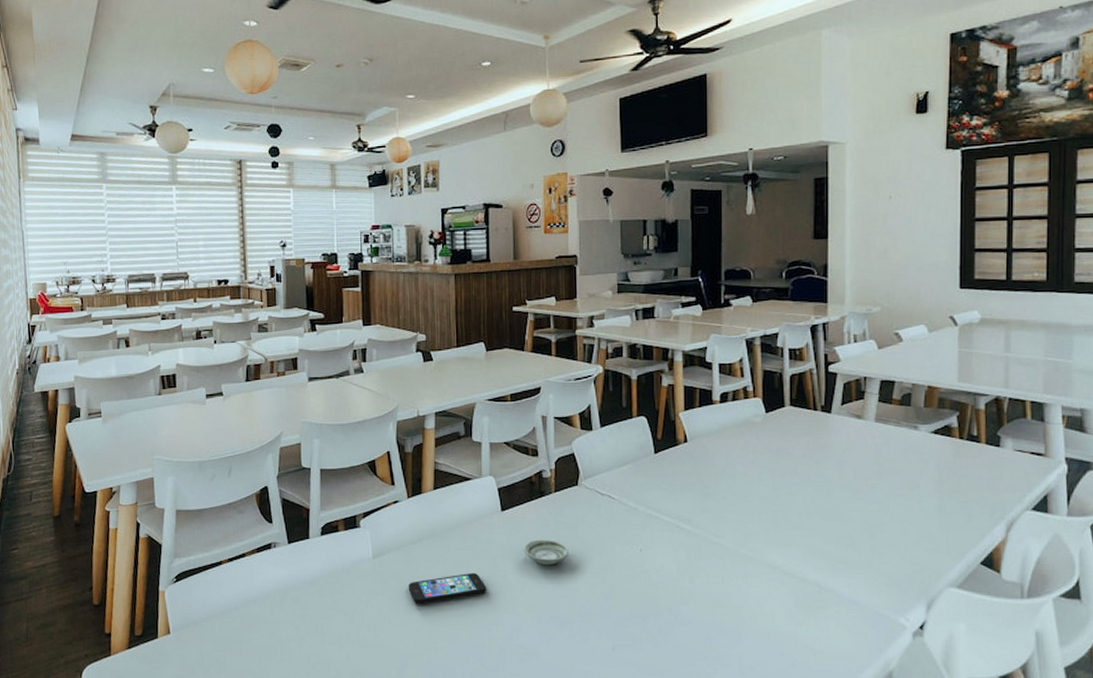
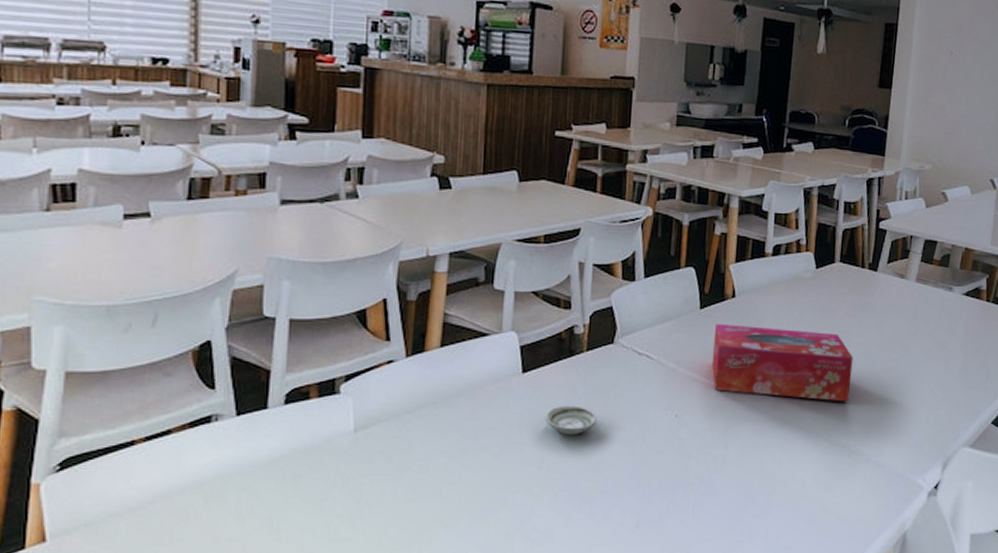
smartphone: present [408,573,487,604] -> none [398,447,498,486]
tissue box: none [670,466,814,540] -> present [711,323,853,402]

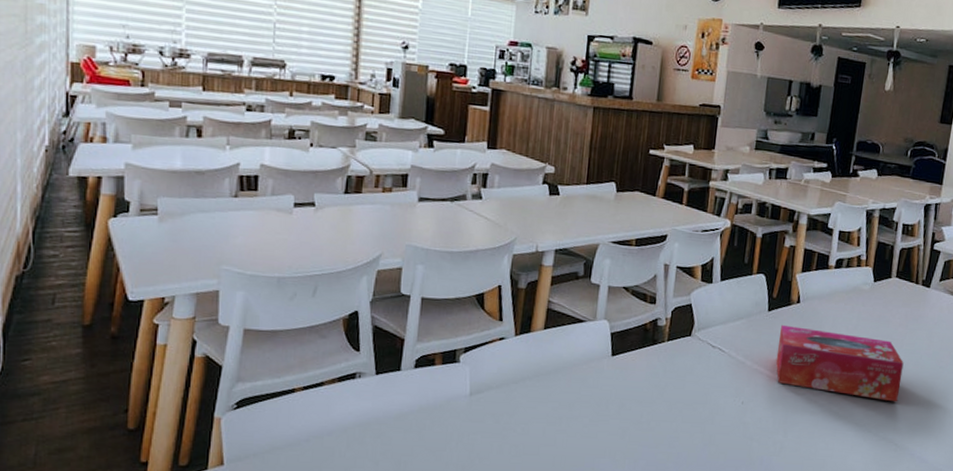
saucer: present [545,405,597,436] -> none [629,386,674,413]

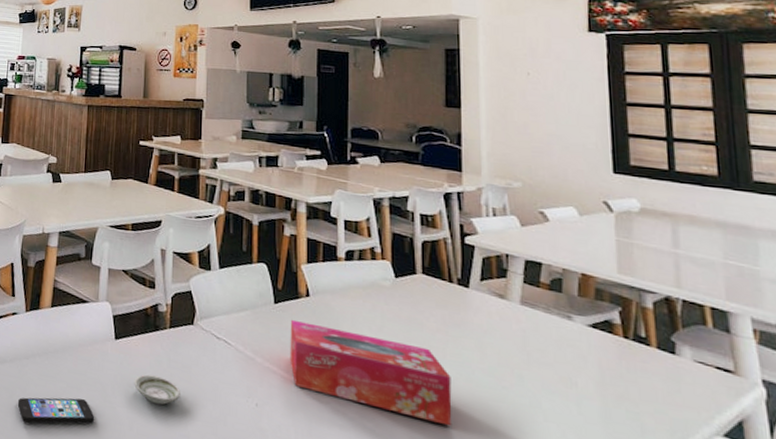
smartphone: none [504,416,588,445] -> present [17,397,95,424]
saucer: none [629,386,674,413] -> present [134,374,180,405]

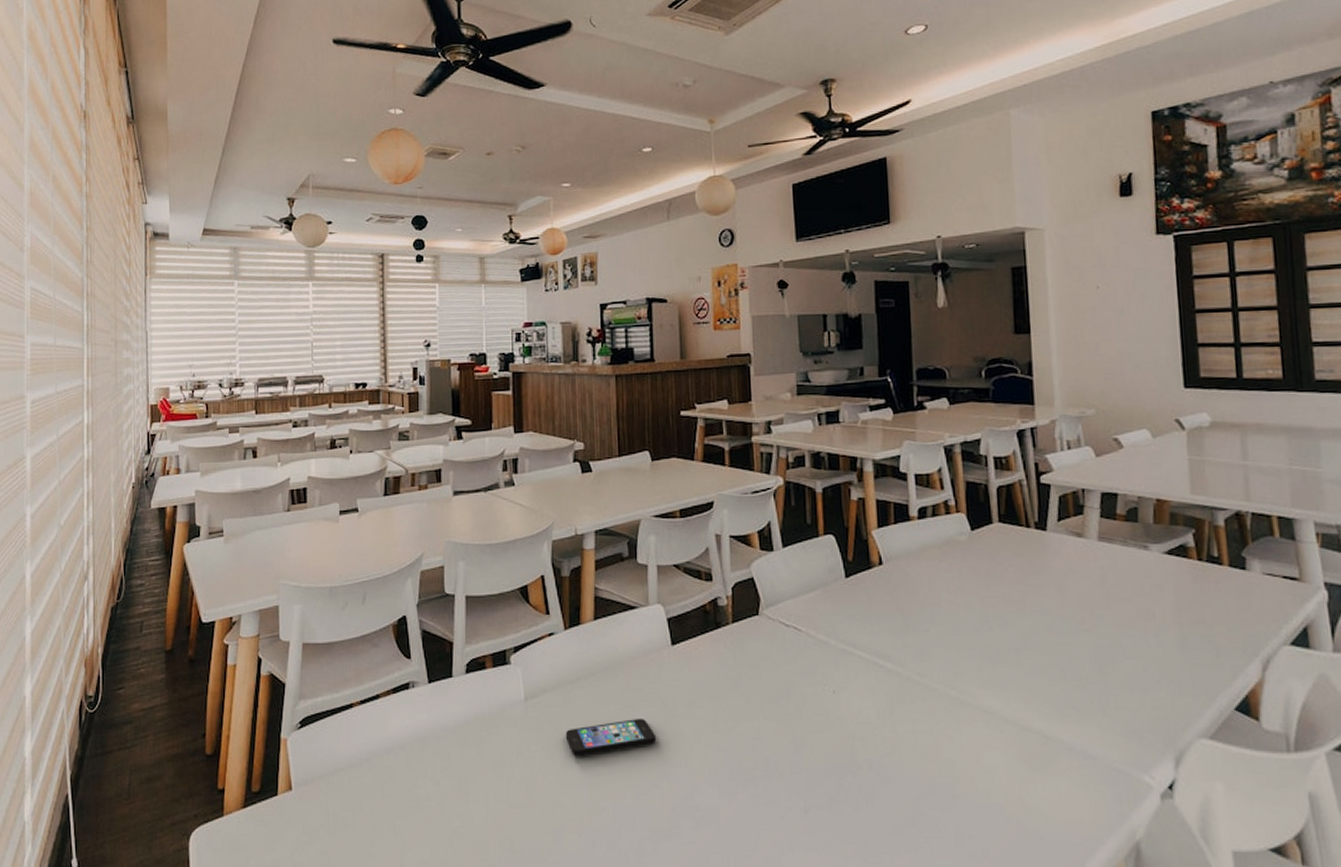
saucer: present [134,374,180,405] -> none [697,679,750,710]
tissue box: present [289,319,452,426] -> none [864,592,1035,680]

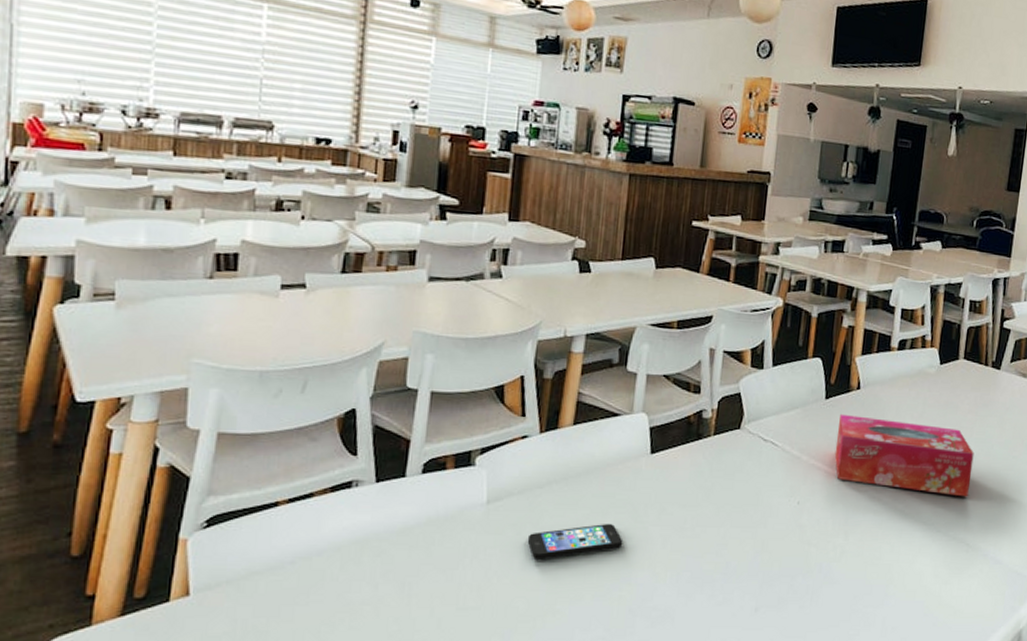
tissue box: none [864,592,1035,680] -> present [834,413,974,497]

